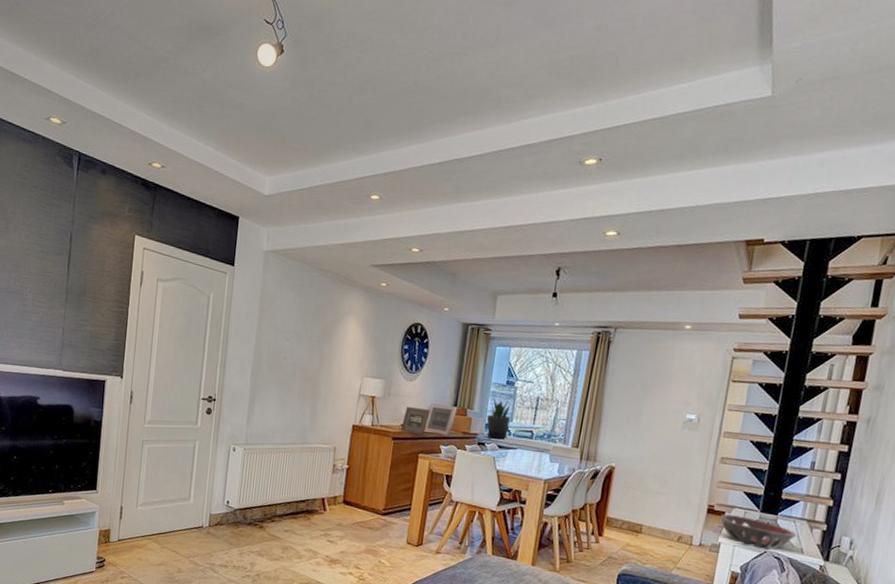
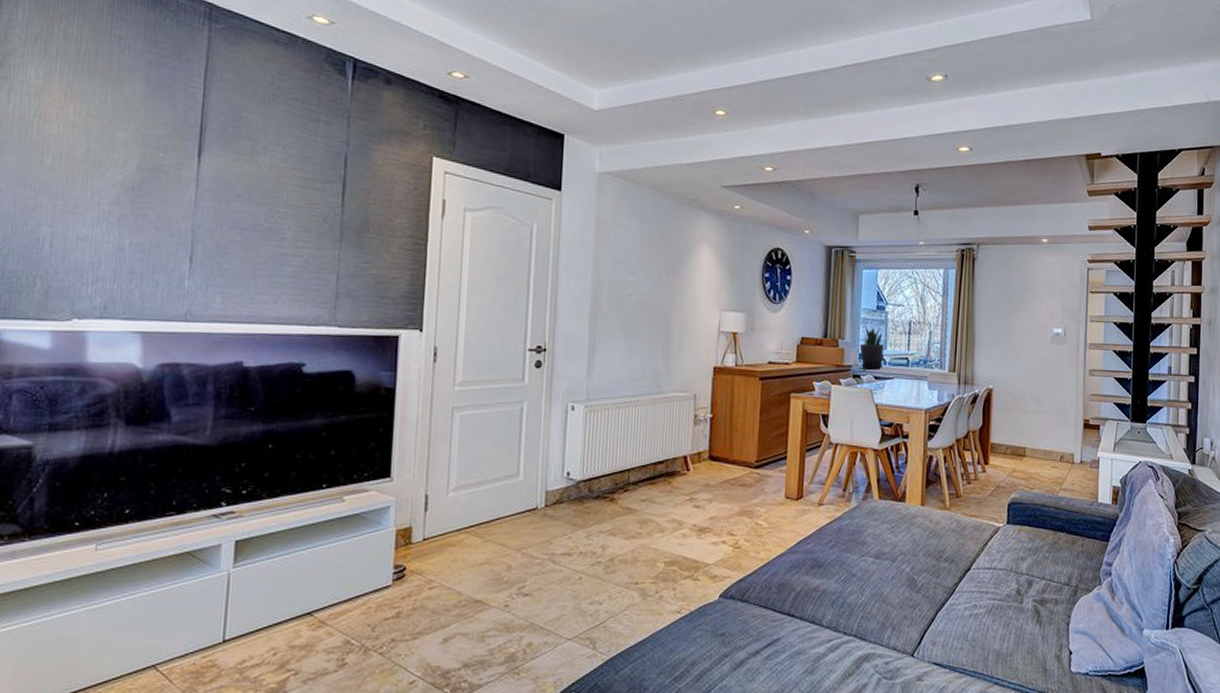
picture frame: present [401,406,431,436] -> none [769,340,799,373]
picture frame: present [424,404,458,436] -> none [794,336,828,370]
decorative bowl: present [721,514,797,549] -> none [1097,427,1165,458]

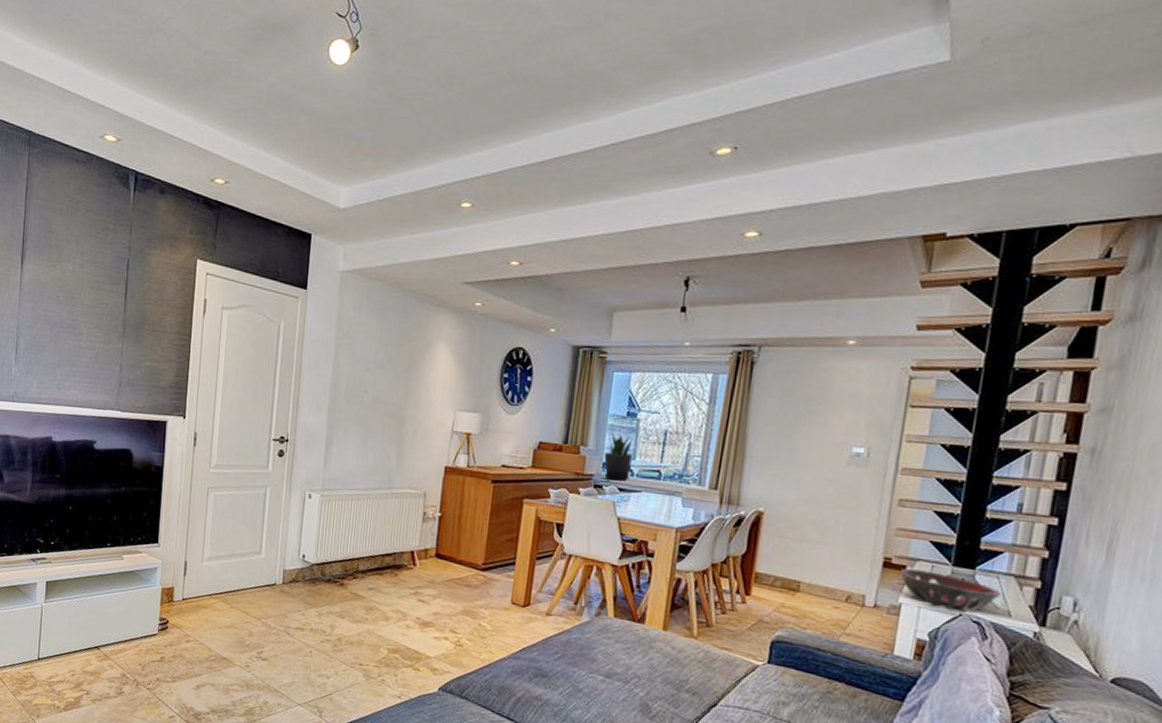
decorative bowl: none [1097,427,1165,458] -> present [901,568,1002,611]

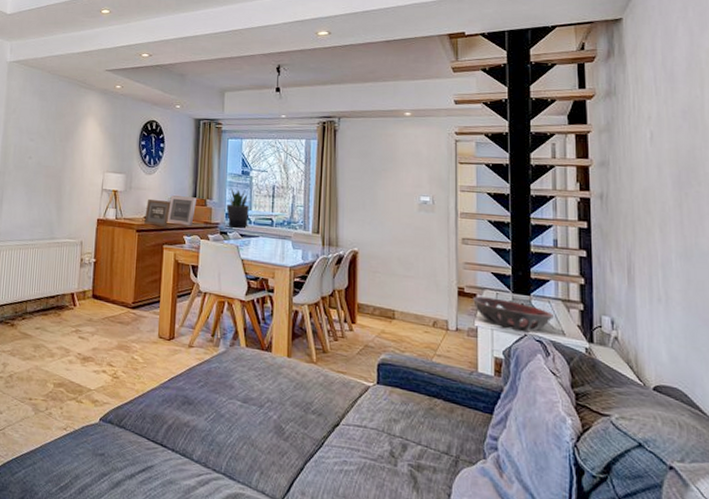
picture frame: none [502,443,536,479] -> present [144,198,171,228]
picture frame: none [529,440,569,478] -> present [166,195,197,226]

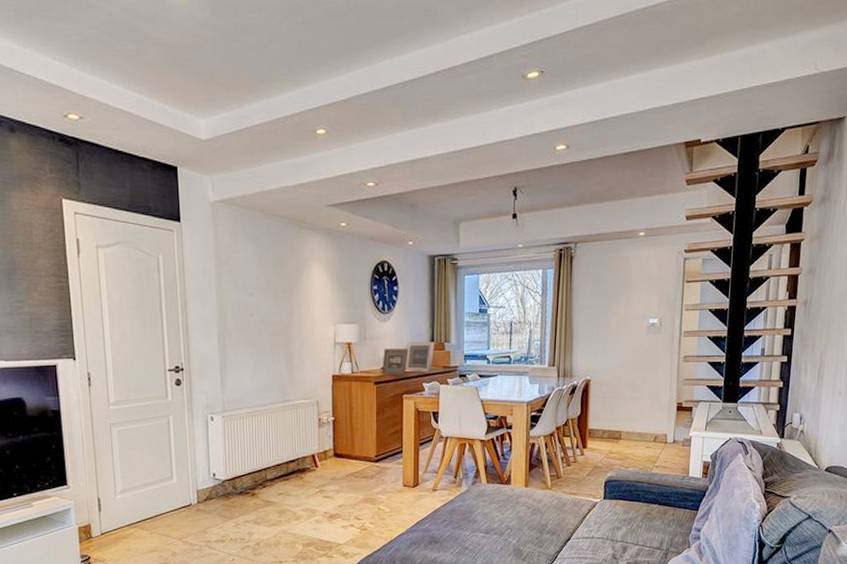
planter: present [226,188,249,228] -> none [464,328,487,369]
decorative bowl: present [473,296,555,332] -> none [689,409,756,435]

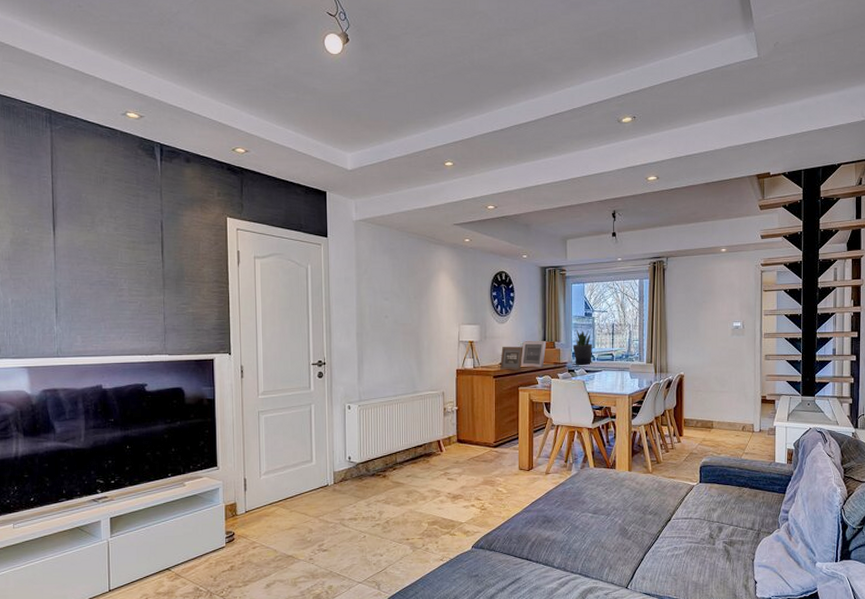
planter: none [464,328,487,369] -> present [572,329,592,365]

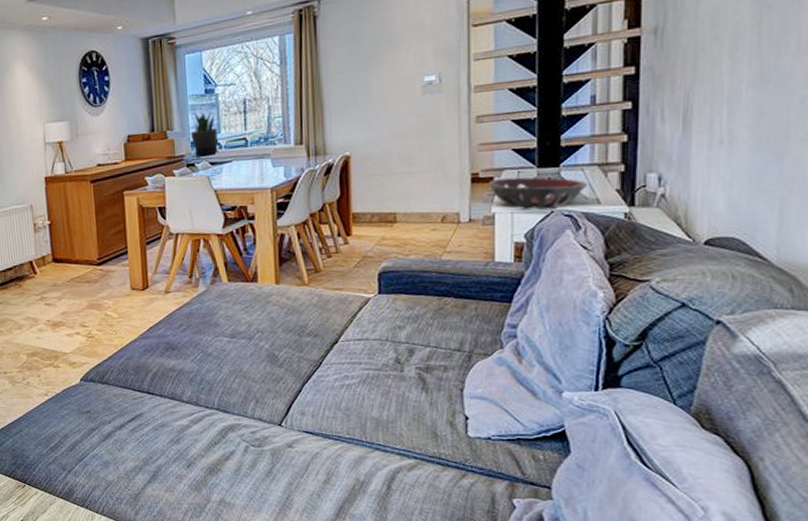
picture frame: present [500,346,523,371] -> none [97,141,126,173]
picture frame: present [520,341,547,368] -> none [123,131,156,167]
decorative bowl: none [773,401,832,425] -> present [490,177,589,208]

